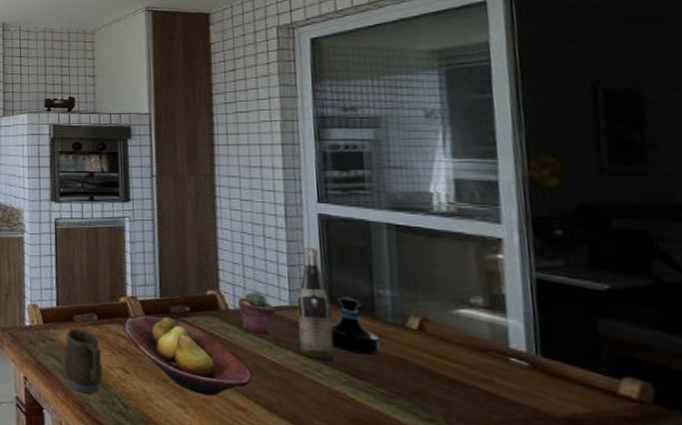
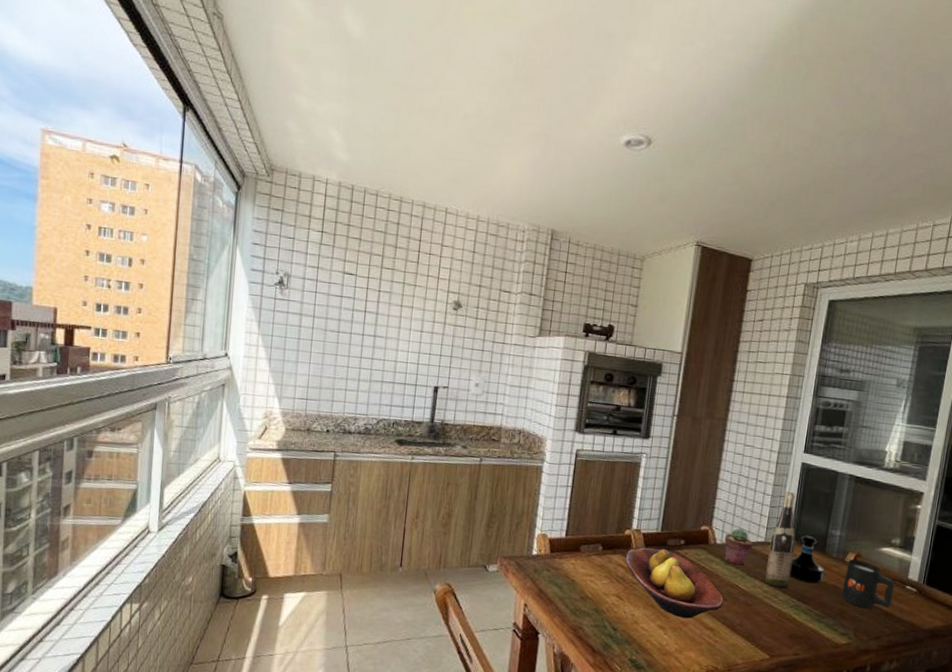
mug: present [63,328,103,393] -> none [563,557,601,618]
mug: none [411,325,493,388] -> present [841,559,895,609]

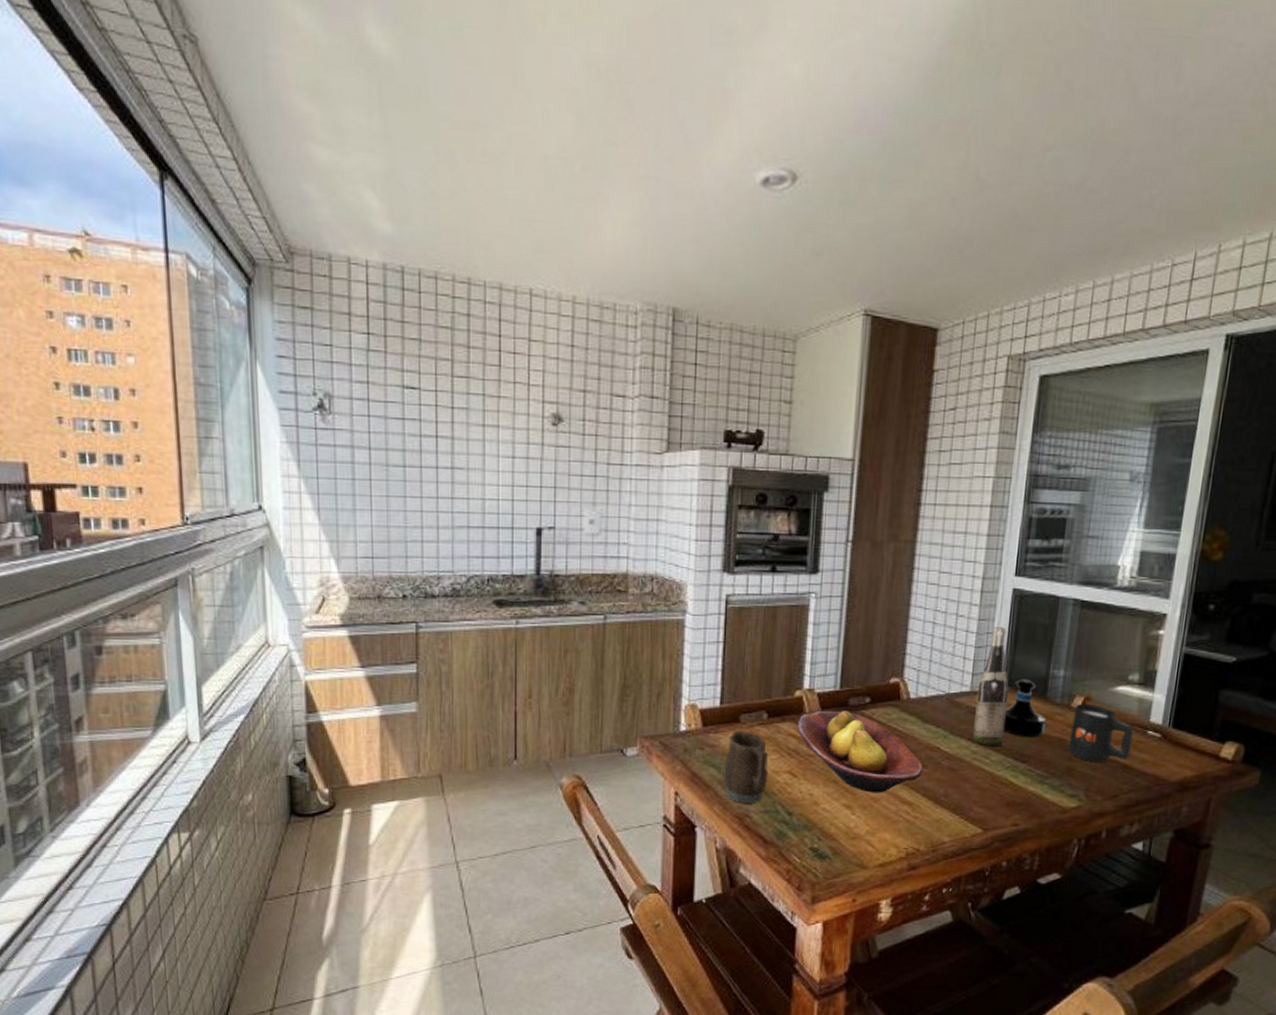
mug: none [563,557,601,618] -> present [723,730,768,803]
potted succulent: present [724,528,753,565] -> none [919,677,956,723]

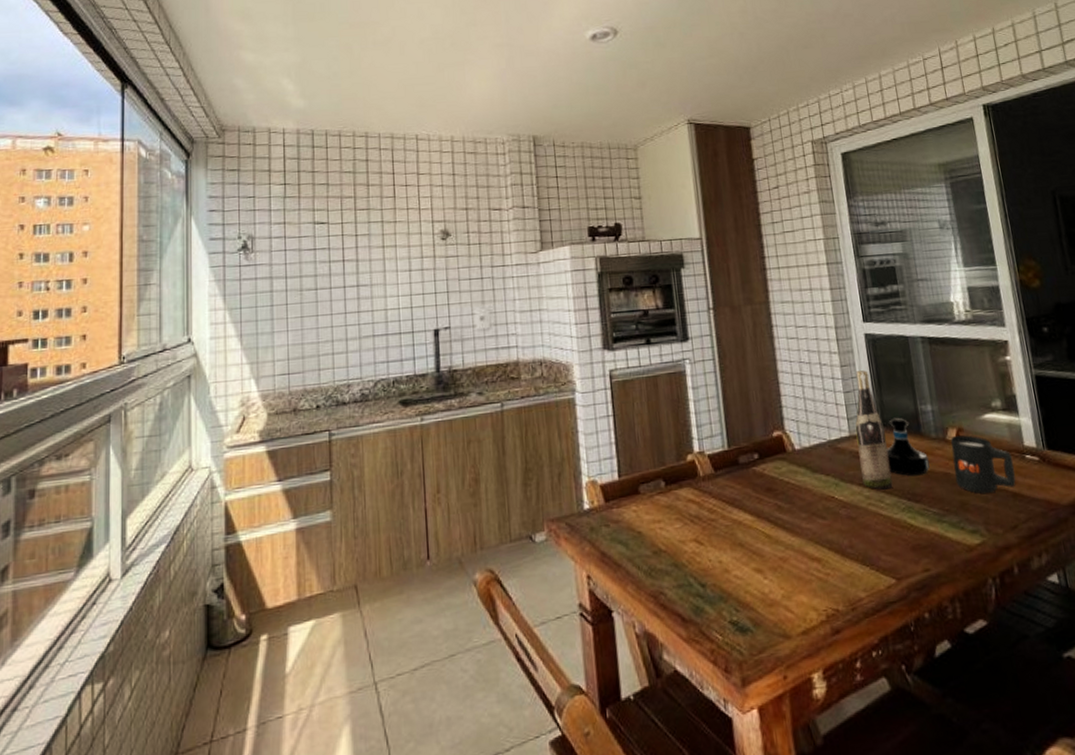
mug: present [723,730,768,803] -> none [630,501,676,580]
fruit bowl: present [797,710,923,793] -> none [694,469,824,553]

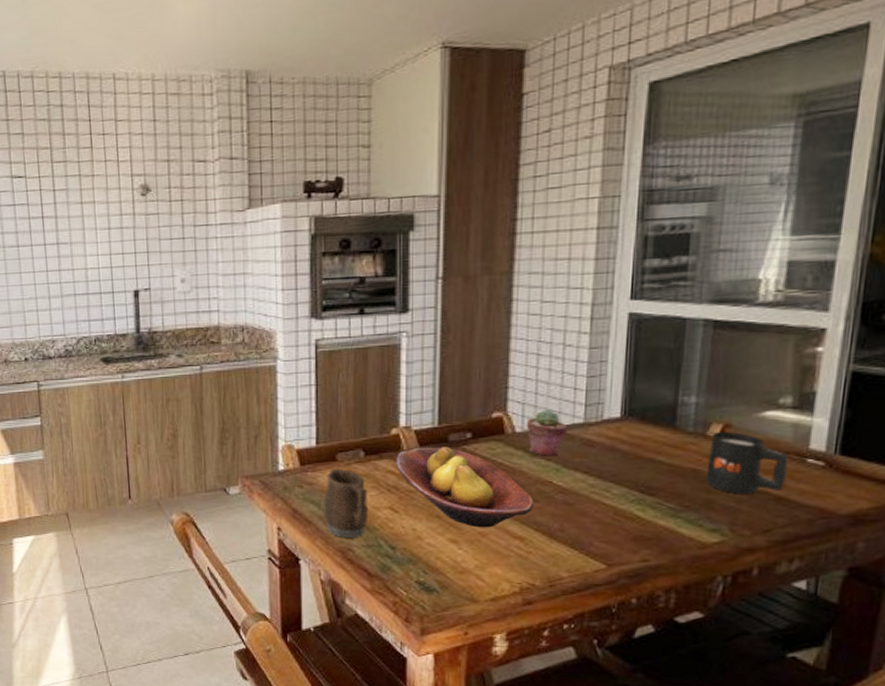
mug: none [630,501,676,580] -> present [323,468,369,538]
fruit bowl: none [694,469,824,553] -> present [395,446,534,528]
potted succulent: none [802,425,838,472] -> present [526,409,568,456]
wine bottle: present [855,370,893,490] -> none [590,354,629,480]
tequila bottle: present [886,417,930,476] -> none [625,407,677,470]

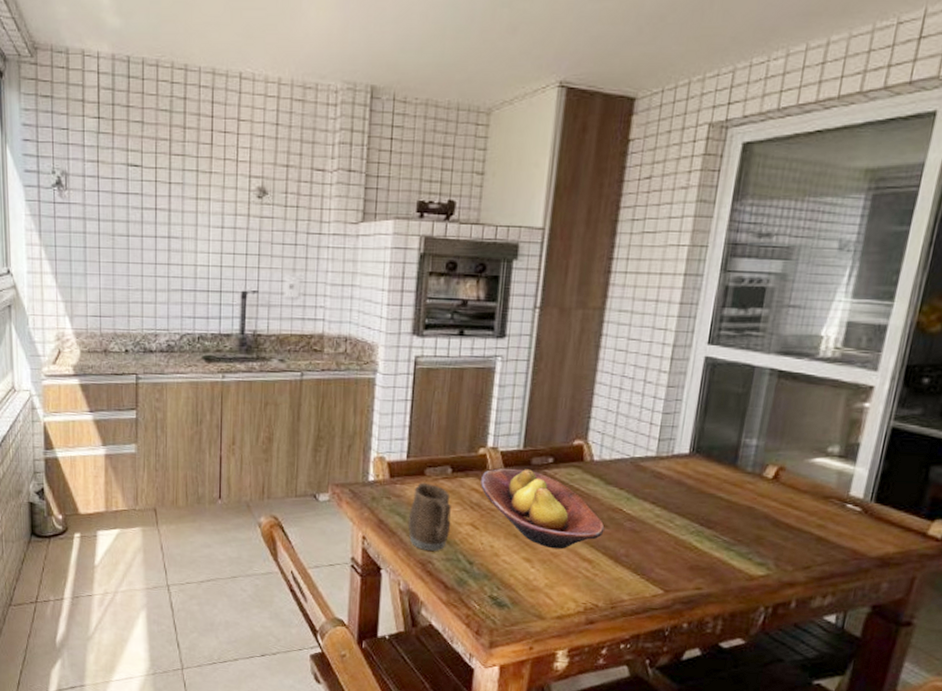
potted succulent: present [526,409,568,456] -> none [603,441,641,486]
mug: present [705,432,789,495] -> none [758,474,831,534]

